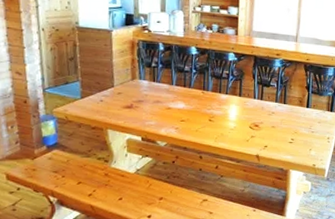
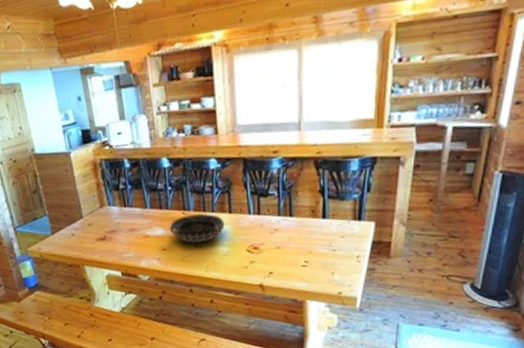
decorative bowl: none [189,94,235,118] -> present [169,214,225,243]

